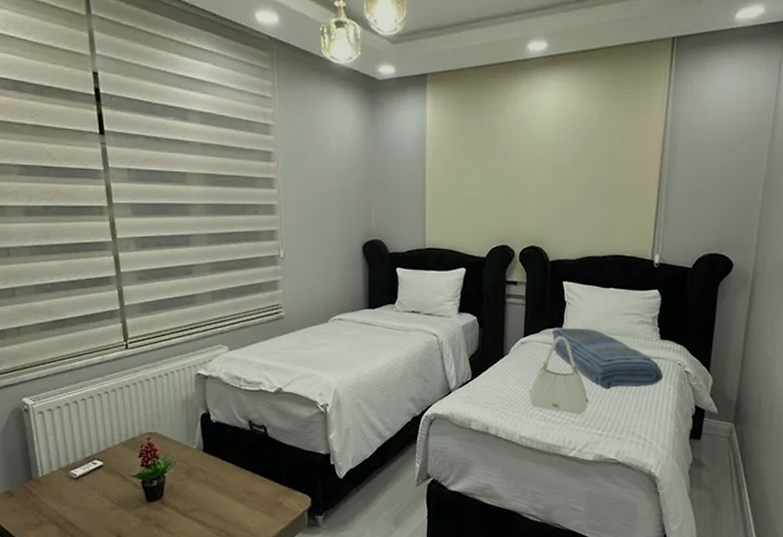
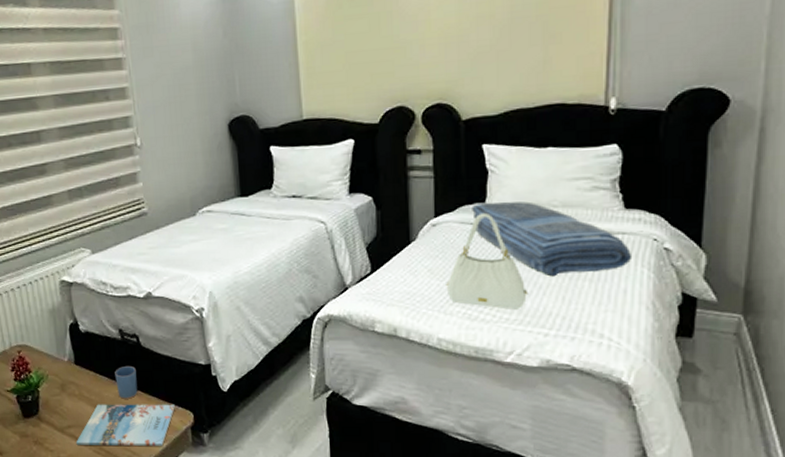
magazine: none [197,489,295,527] -> present [76,404,175,446]
mug: none [241,453,261,484] -> present [115,365,138,399]

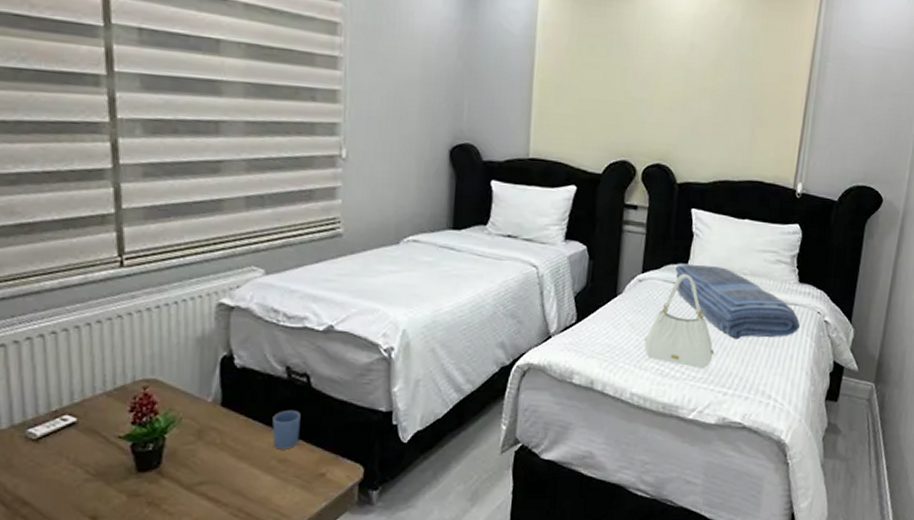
magazine: present [76,404,175,446] -> none [206,455,343,506]

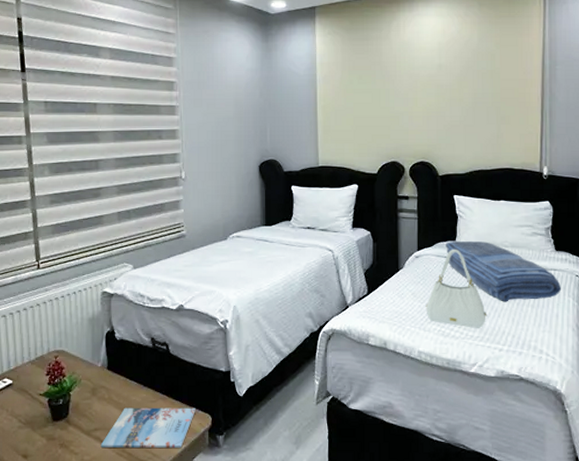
magazine: none [206,455,343,506] -> present [100,407,196,448]
mug: present [272,409,301,450] -> none [144,371,163,403]

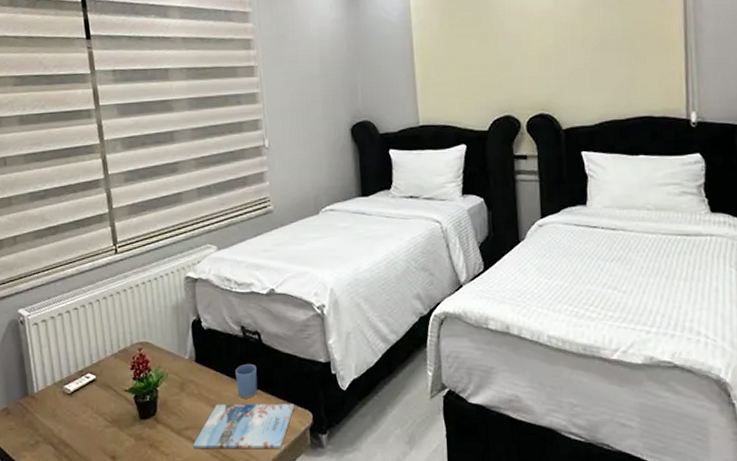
mug: none [144,371,163,403] -> present [235,363,258,398]
handbag: present [425,249,487,329] -> none [553,214,630,309]
towel: present [446,241,562,302] -> none [574,204,721,276]

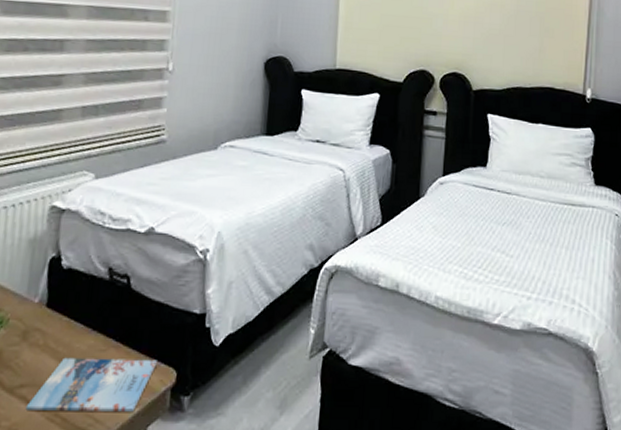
mug: present [235,363,258,398] -> none [92,311,120,352]

